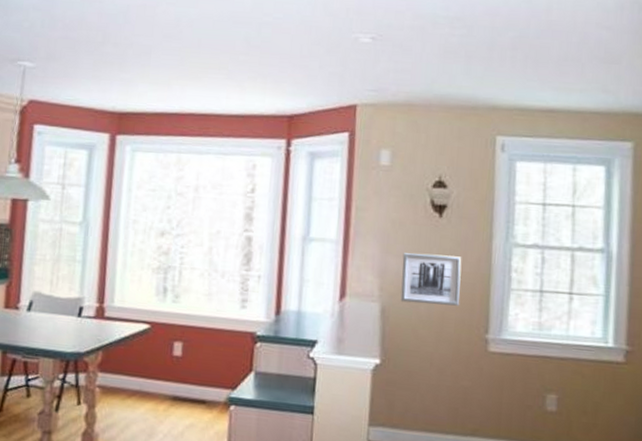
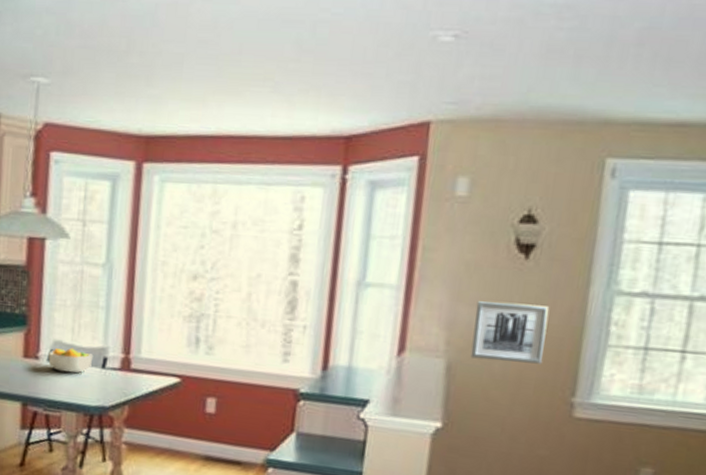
fruit bowl: none [27,298,70,322] -> present [47,347,94,373]

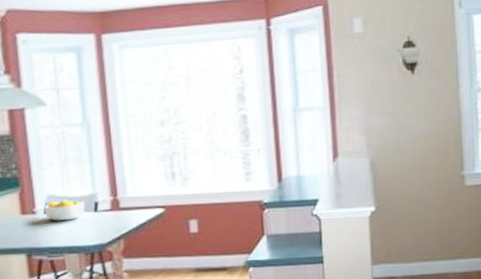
wall art: present [470,301,550,364] -> none [384,107,437,154]

